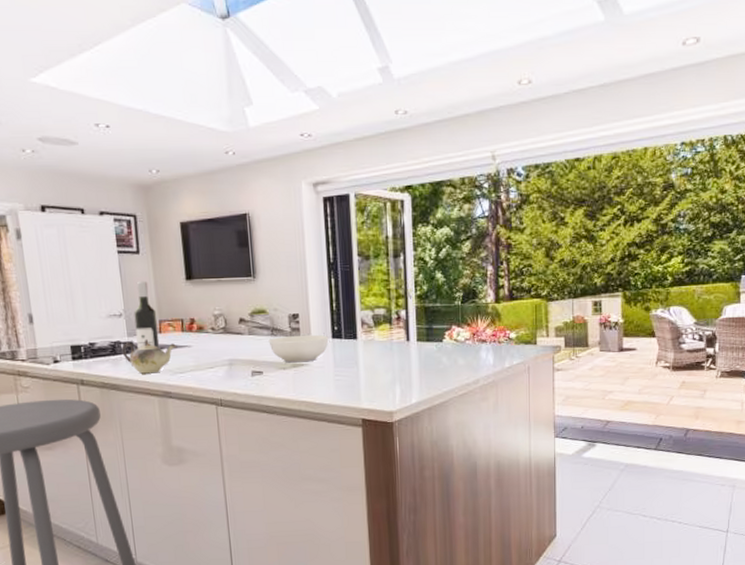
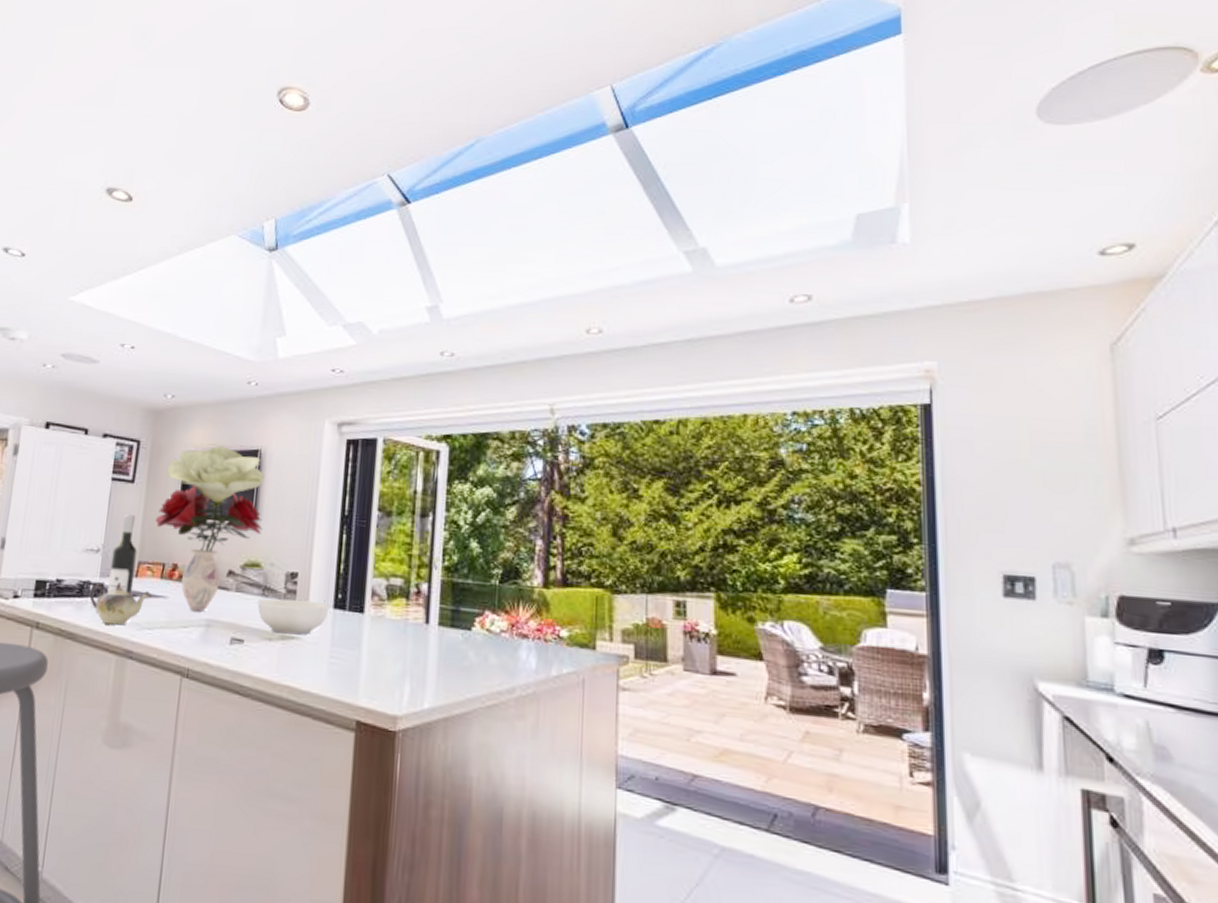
flower bouquet: none [165,213,263,355] -> present [155,446,265,612]

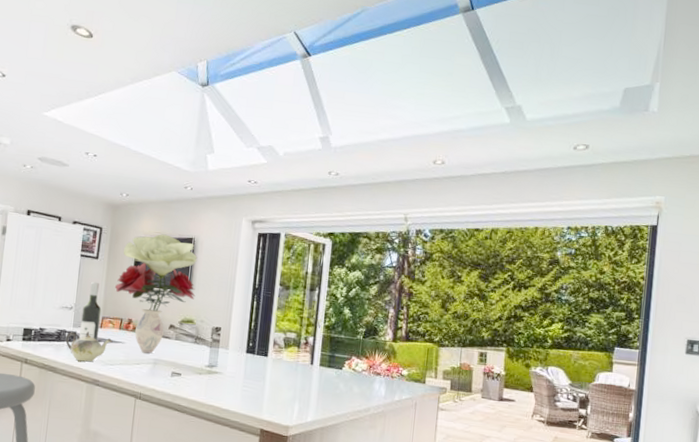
bowl: present [257,598,330,635] -> none [191,345,244,371]

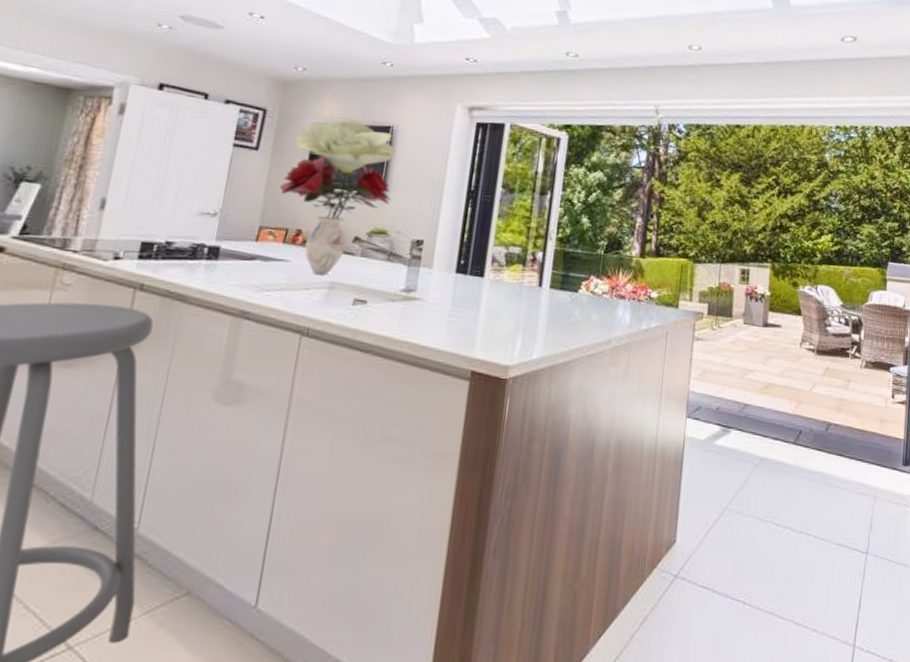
teapot: present [65,331,113,362] -> none [203,246,273,287]
bottle: present [79,281,102,340] -> none [224,179,259,258]

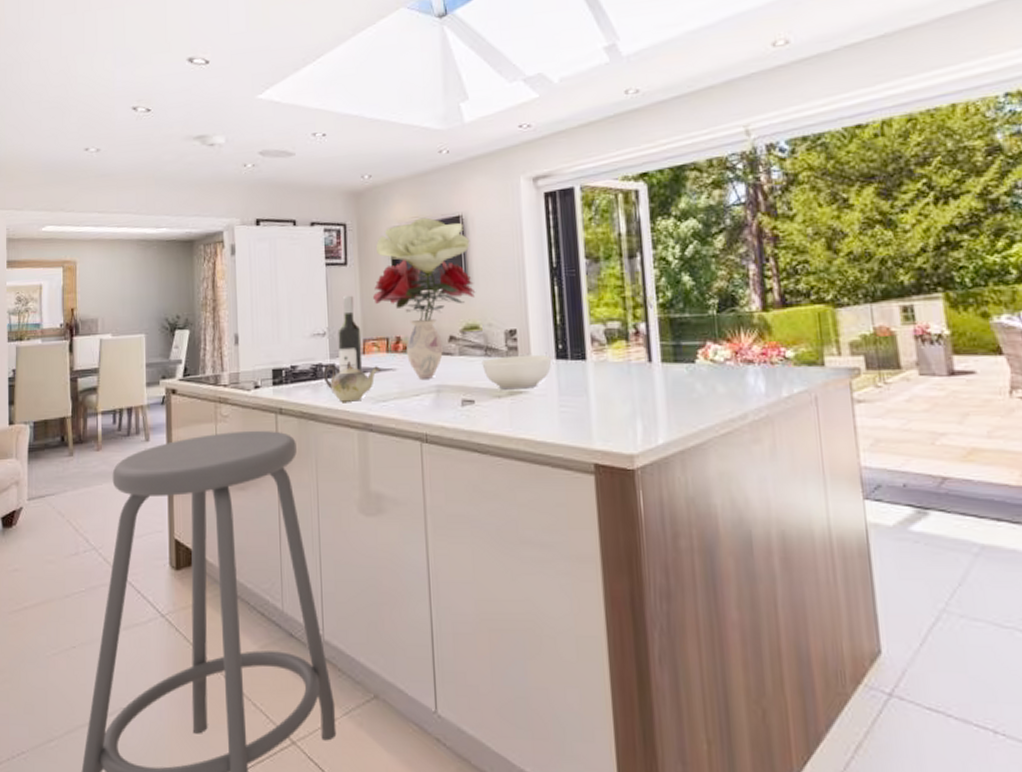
teapot: none [203,246,273,287] -> present [323,361,381,402]
bottle: none [224,179,259,258] -> present [338,295,363,372]
bowl: none [382,263,452,296] -> present [481,354,552,390]

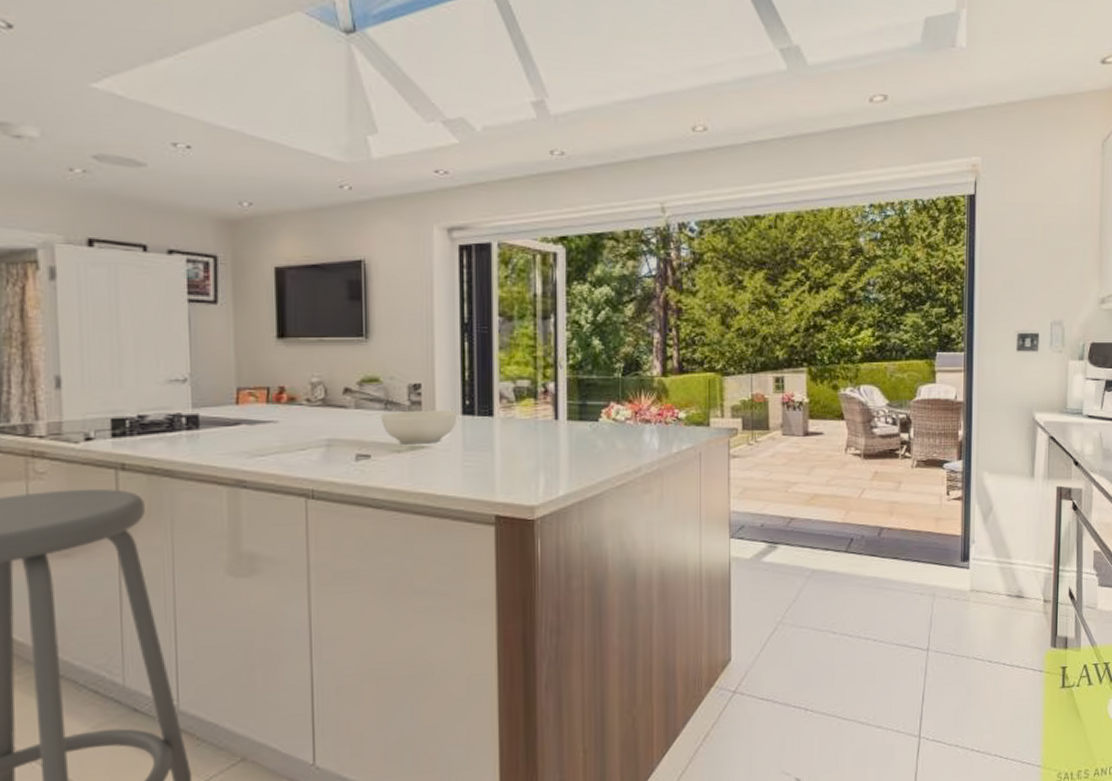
teapot: present [323,361,381,402] -> none [183,412,259,456]
bottle: present [338,295,363,372] -> none [203,338,236,424]
flower bouquet: present [372,217,476,379] -> none [249,258,377,433]

